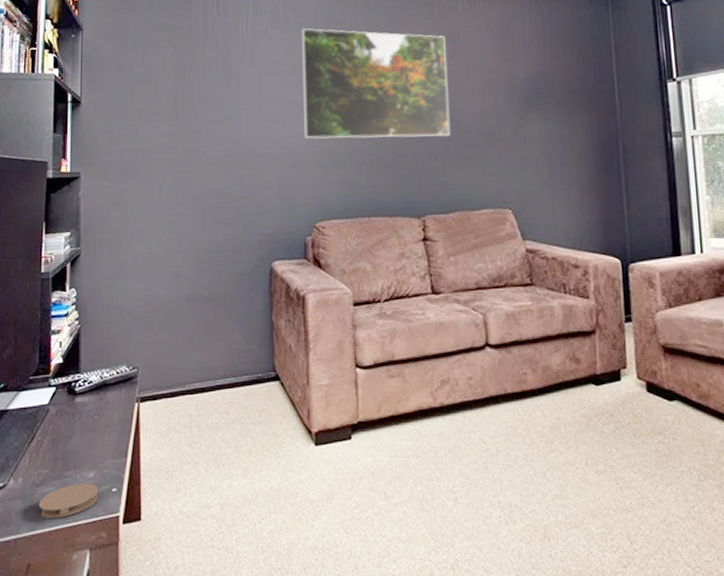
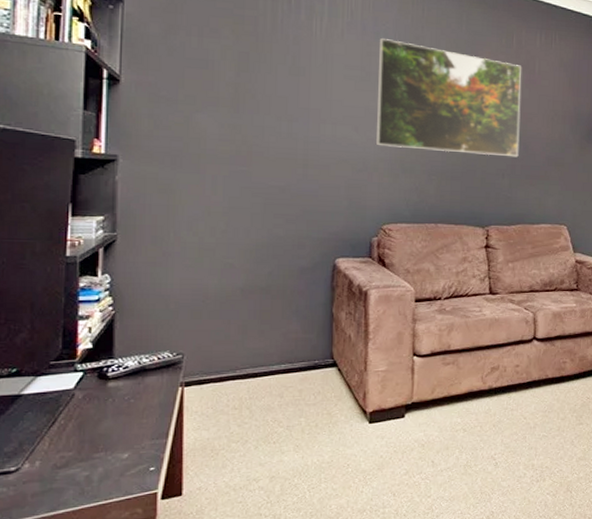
coaster: present [38,483,98,518] -> none [60,464,134,499]

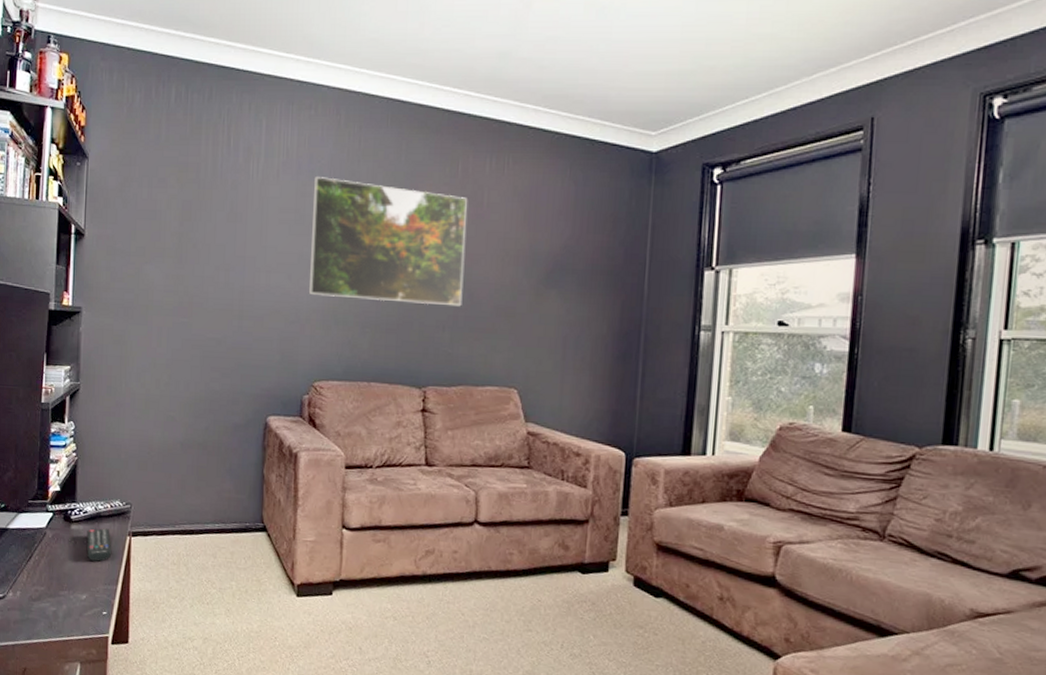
remote control: none [128,382,160,417] -> present [86,528,112,562]

